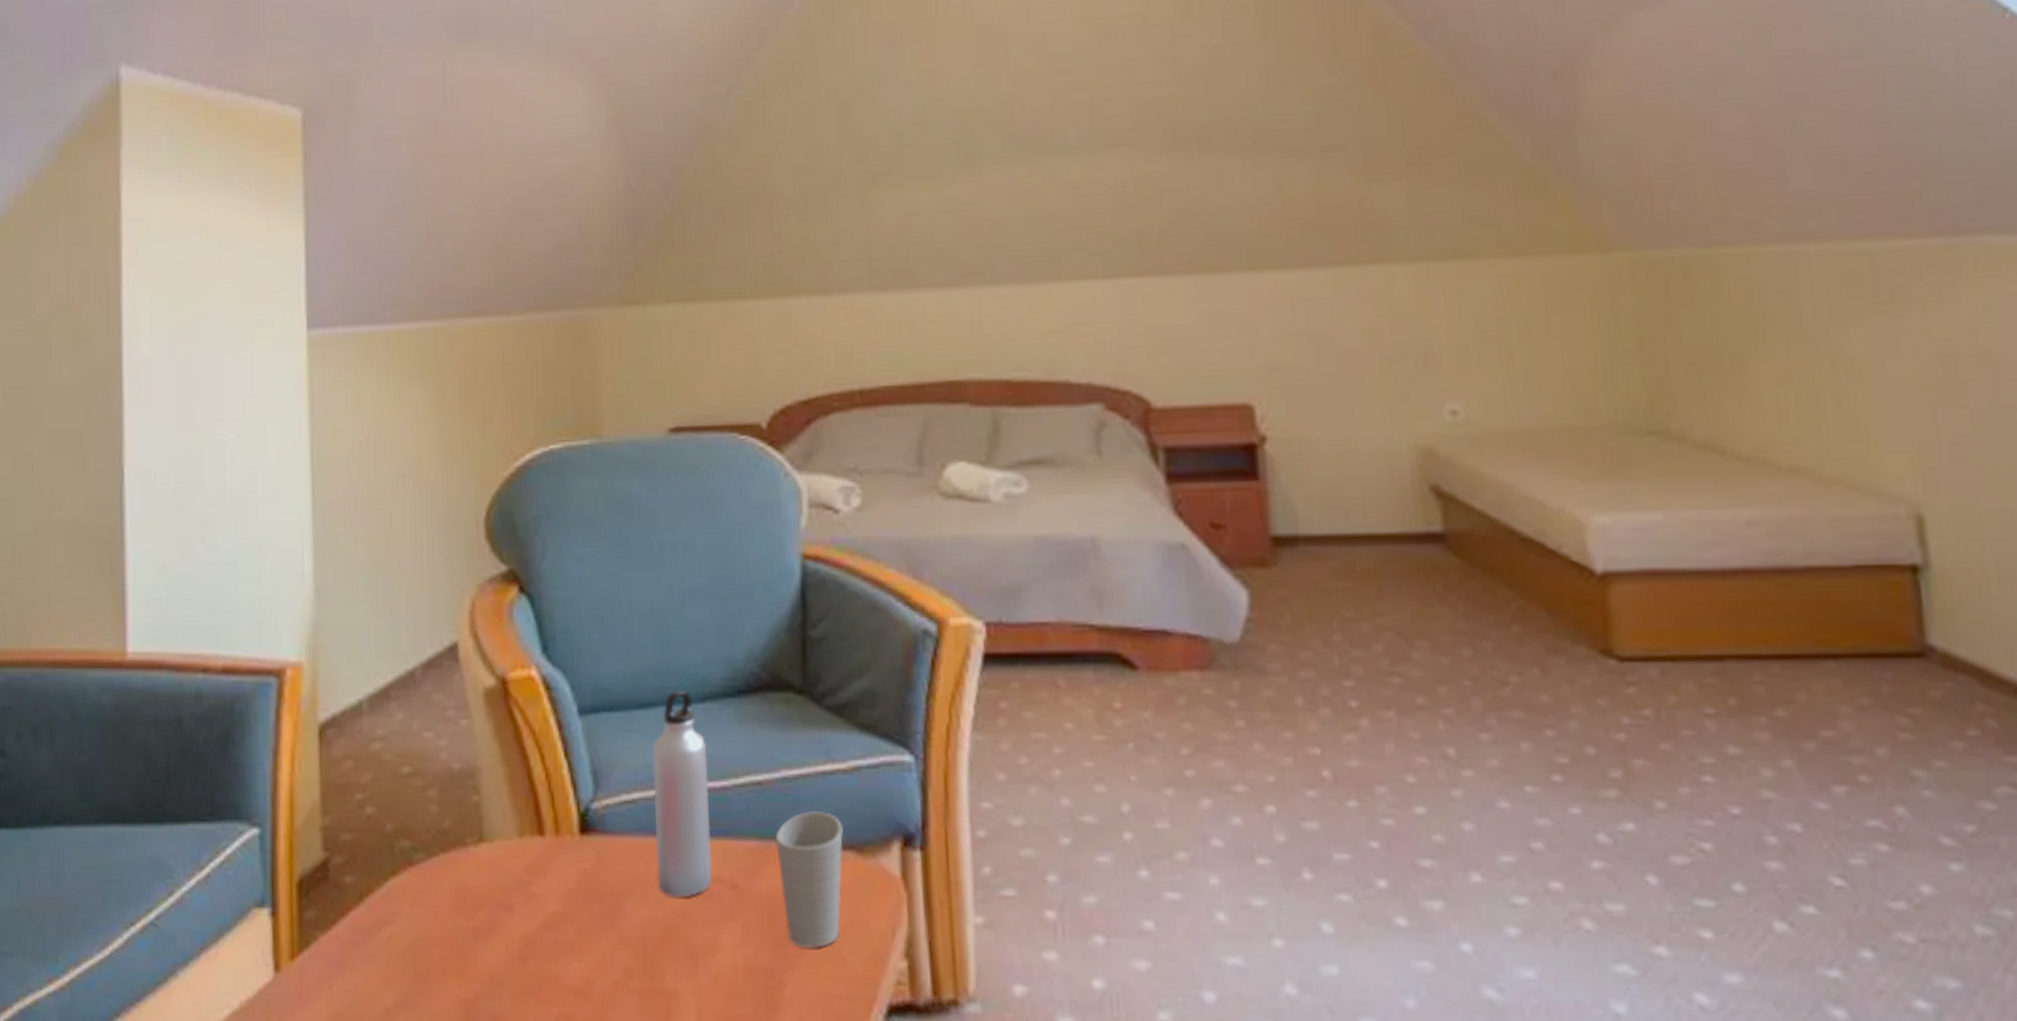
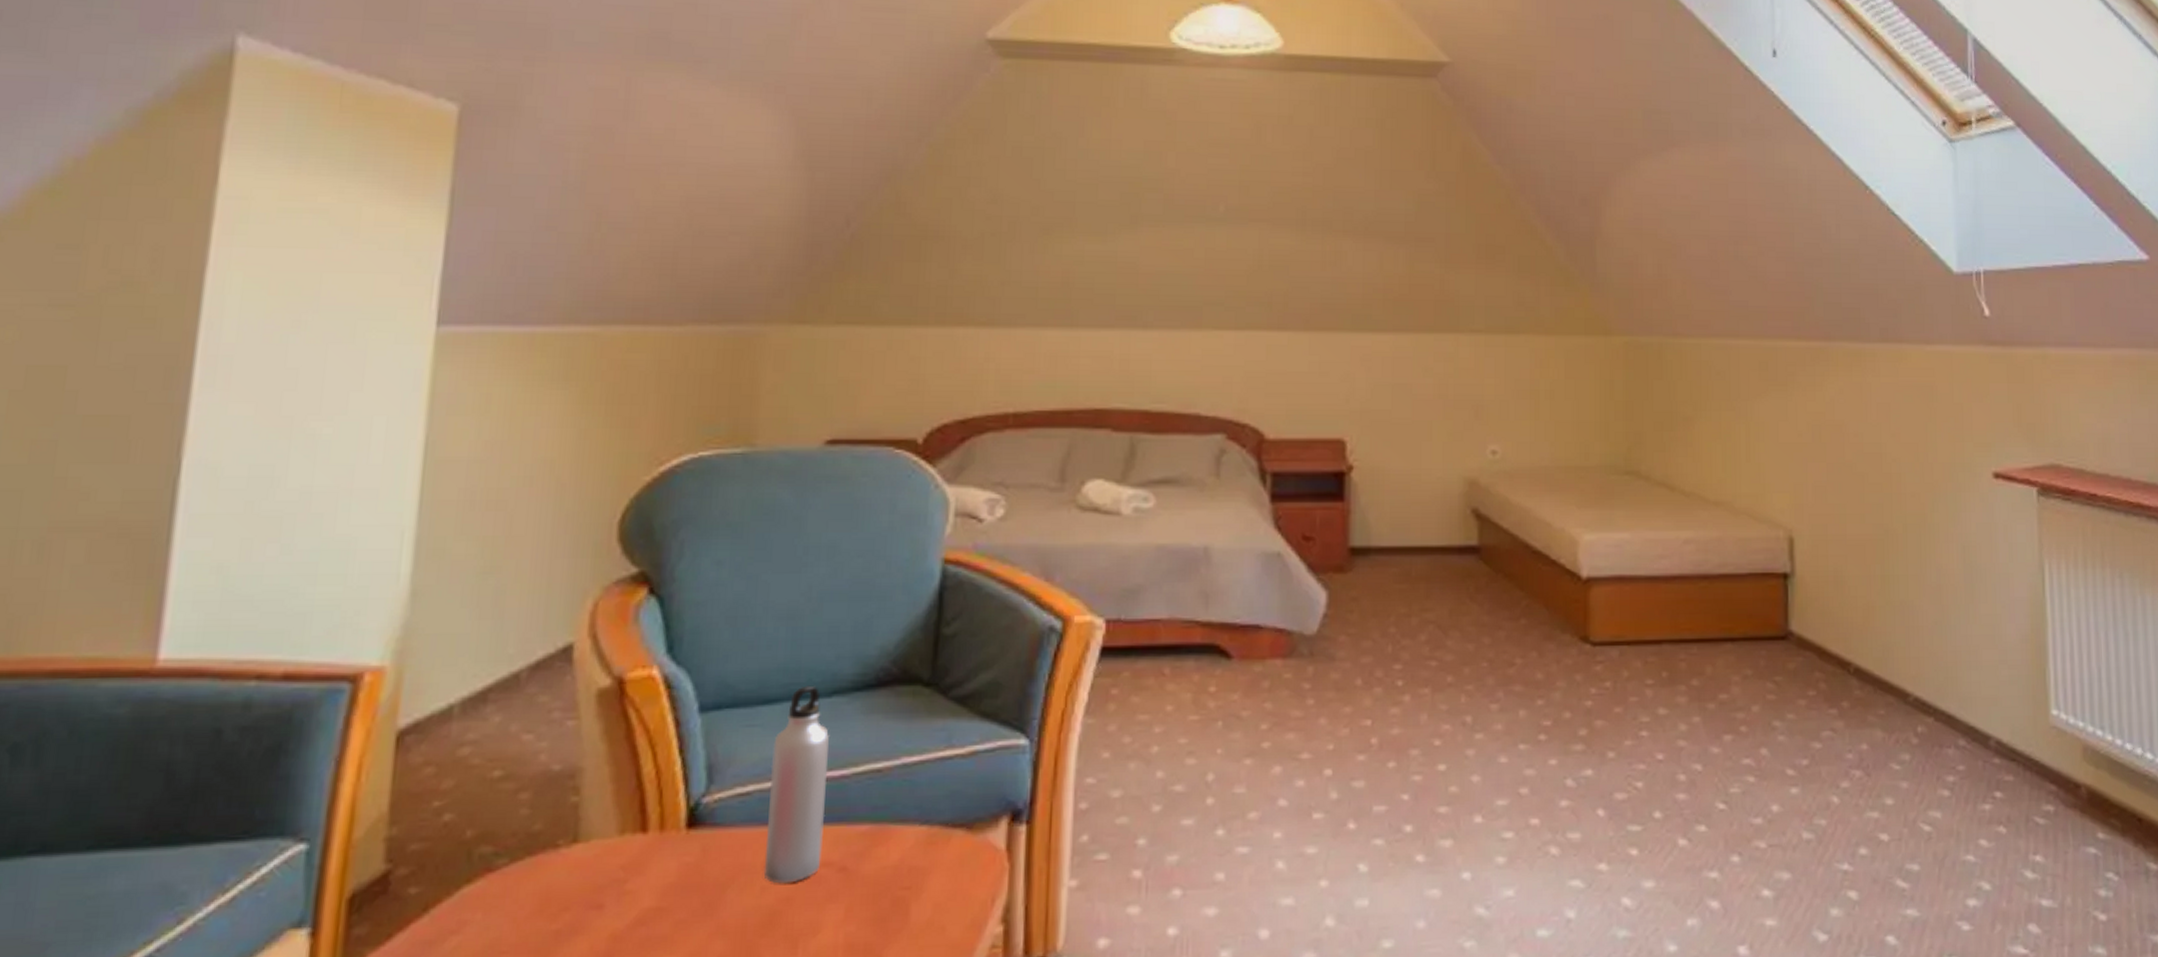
cup: present [775,811,843,948] -> none [888,794,955,922]

